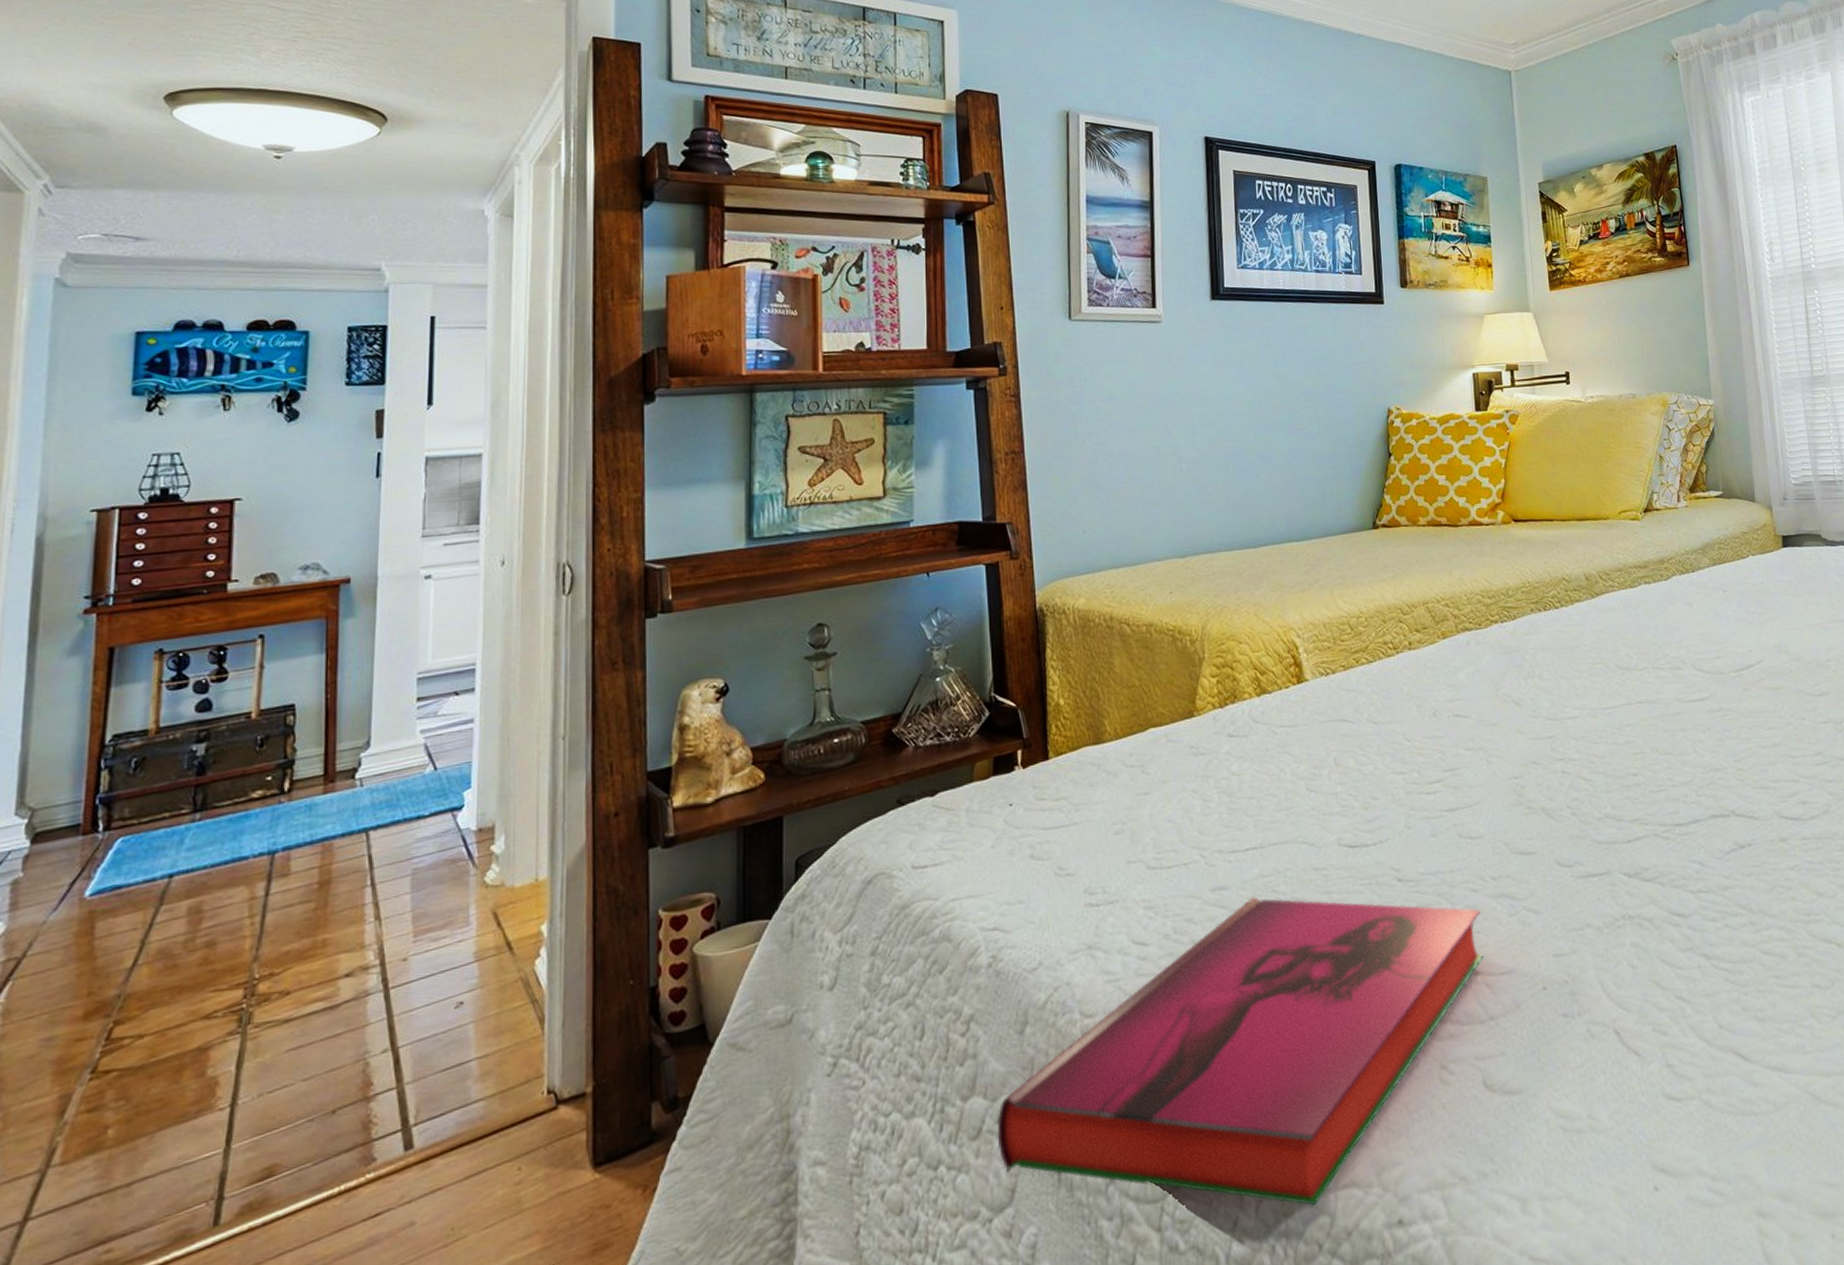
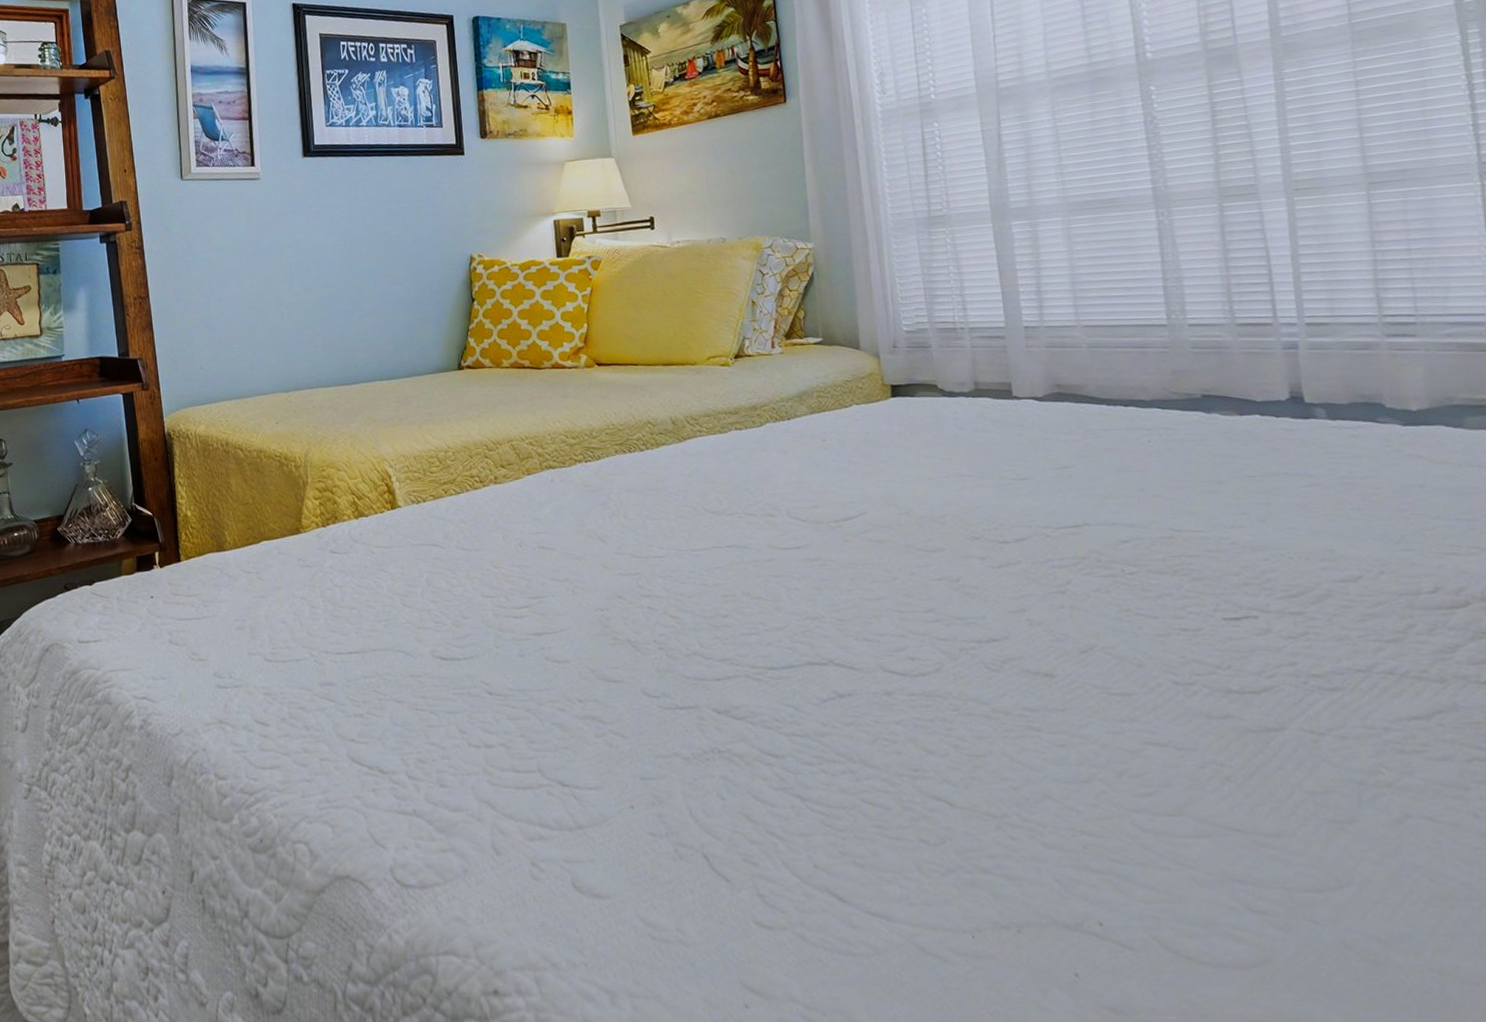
hardback book: present [997,896,1484,1206] -> none [153,694,571,965]

